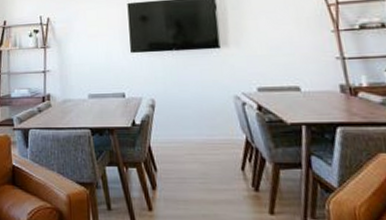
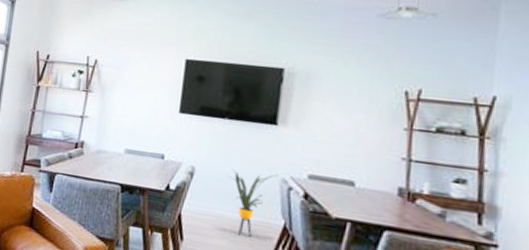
house plant: none [187,92,232,157] -> present [229,169,279,236]

